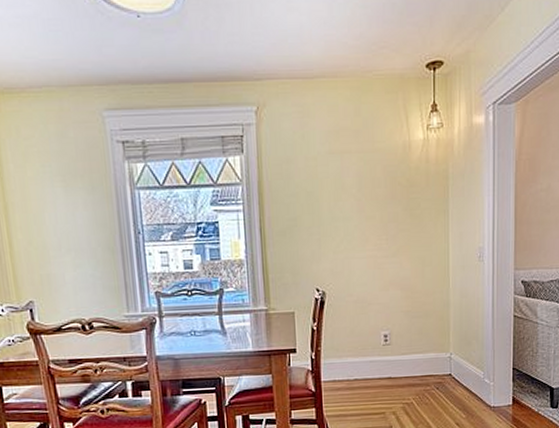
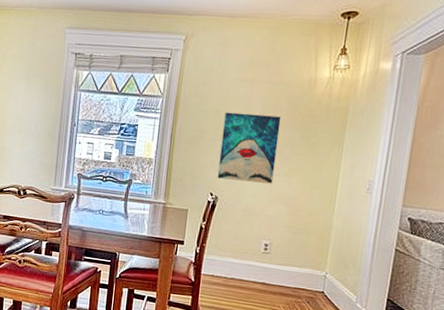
wall art: none [317,190,382,271] -> present [217,112,281,184]

